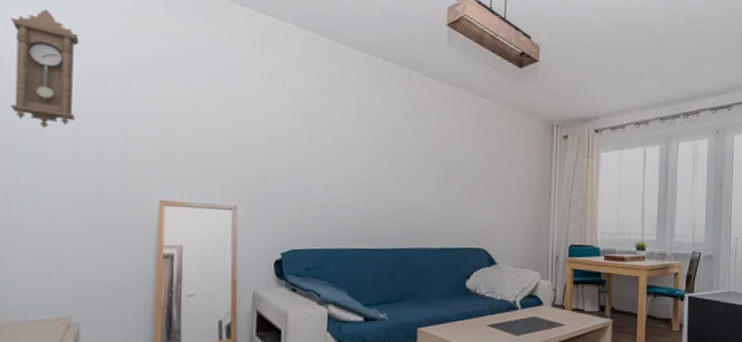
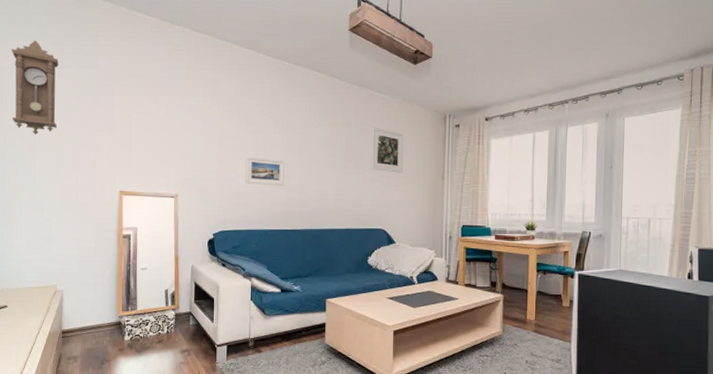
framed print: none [322,162,371,199] -> present [245,155,285,186]
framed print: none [470,134,507,187] -> present [371,127,404,173]

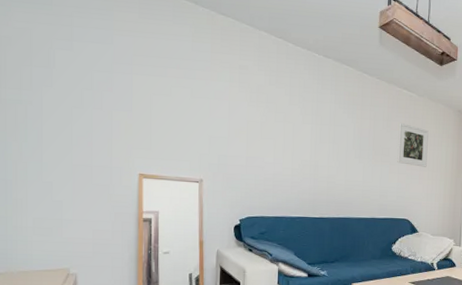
pendulum clock: present [11,40,59,135] -> none [10,8,68,111]
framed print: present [245,155,285,186] -> none [273,143,313,176]

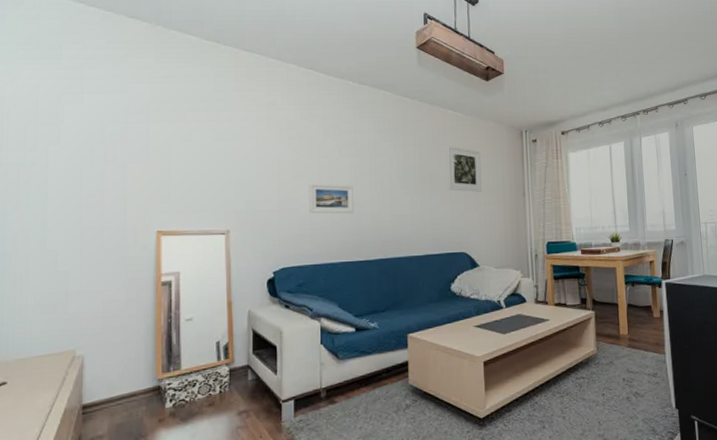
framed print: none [273,143,313,176] -> present [309,182,354,214]

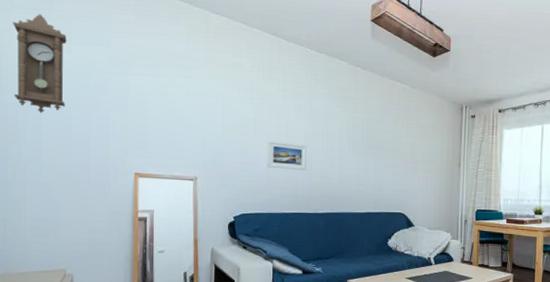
pendulum clock: none [15,63,78,172] -> present [12,14,67,113]
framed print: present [446,145,482,192] -> none [391,115,423,160]

